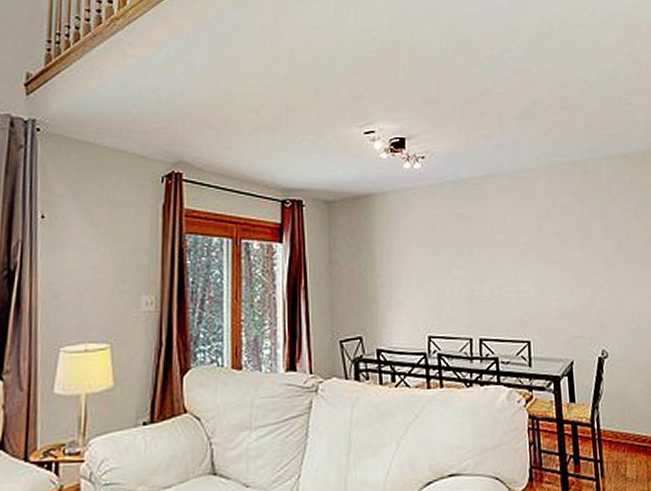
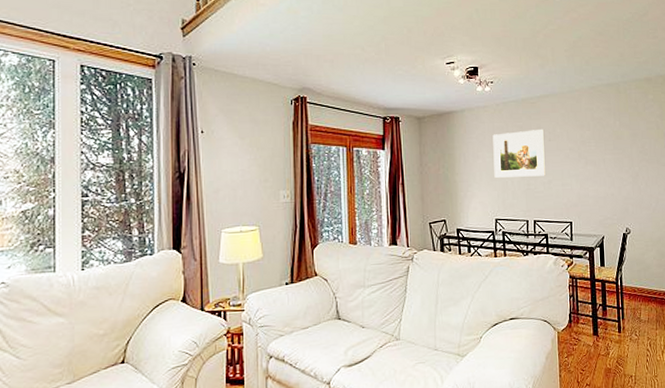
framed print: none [424,217,494,281] -> present [493,128,545,178]

